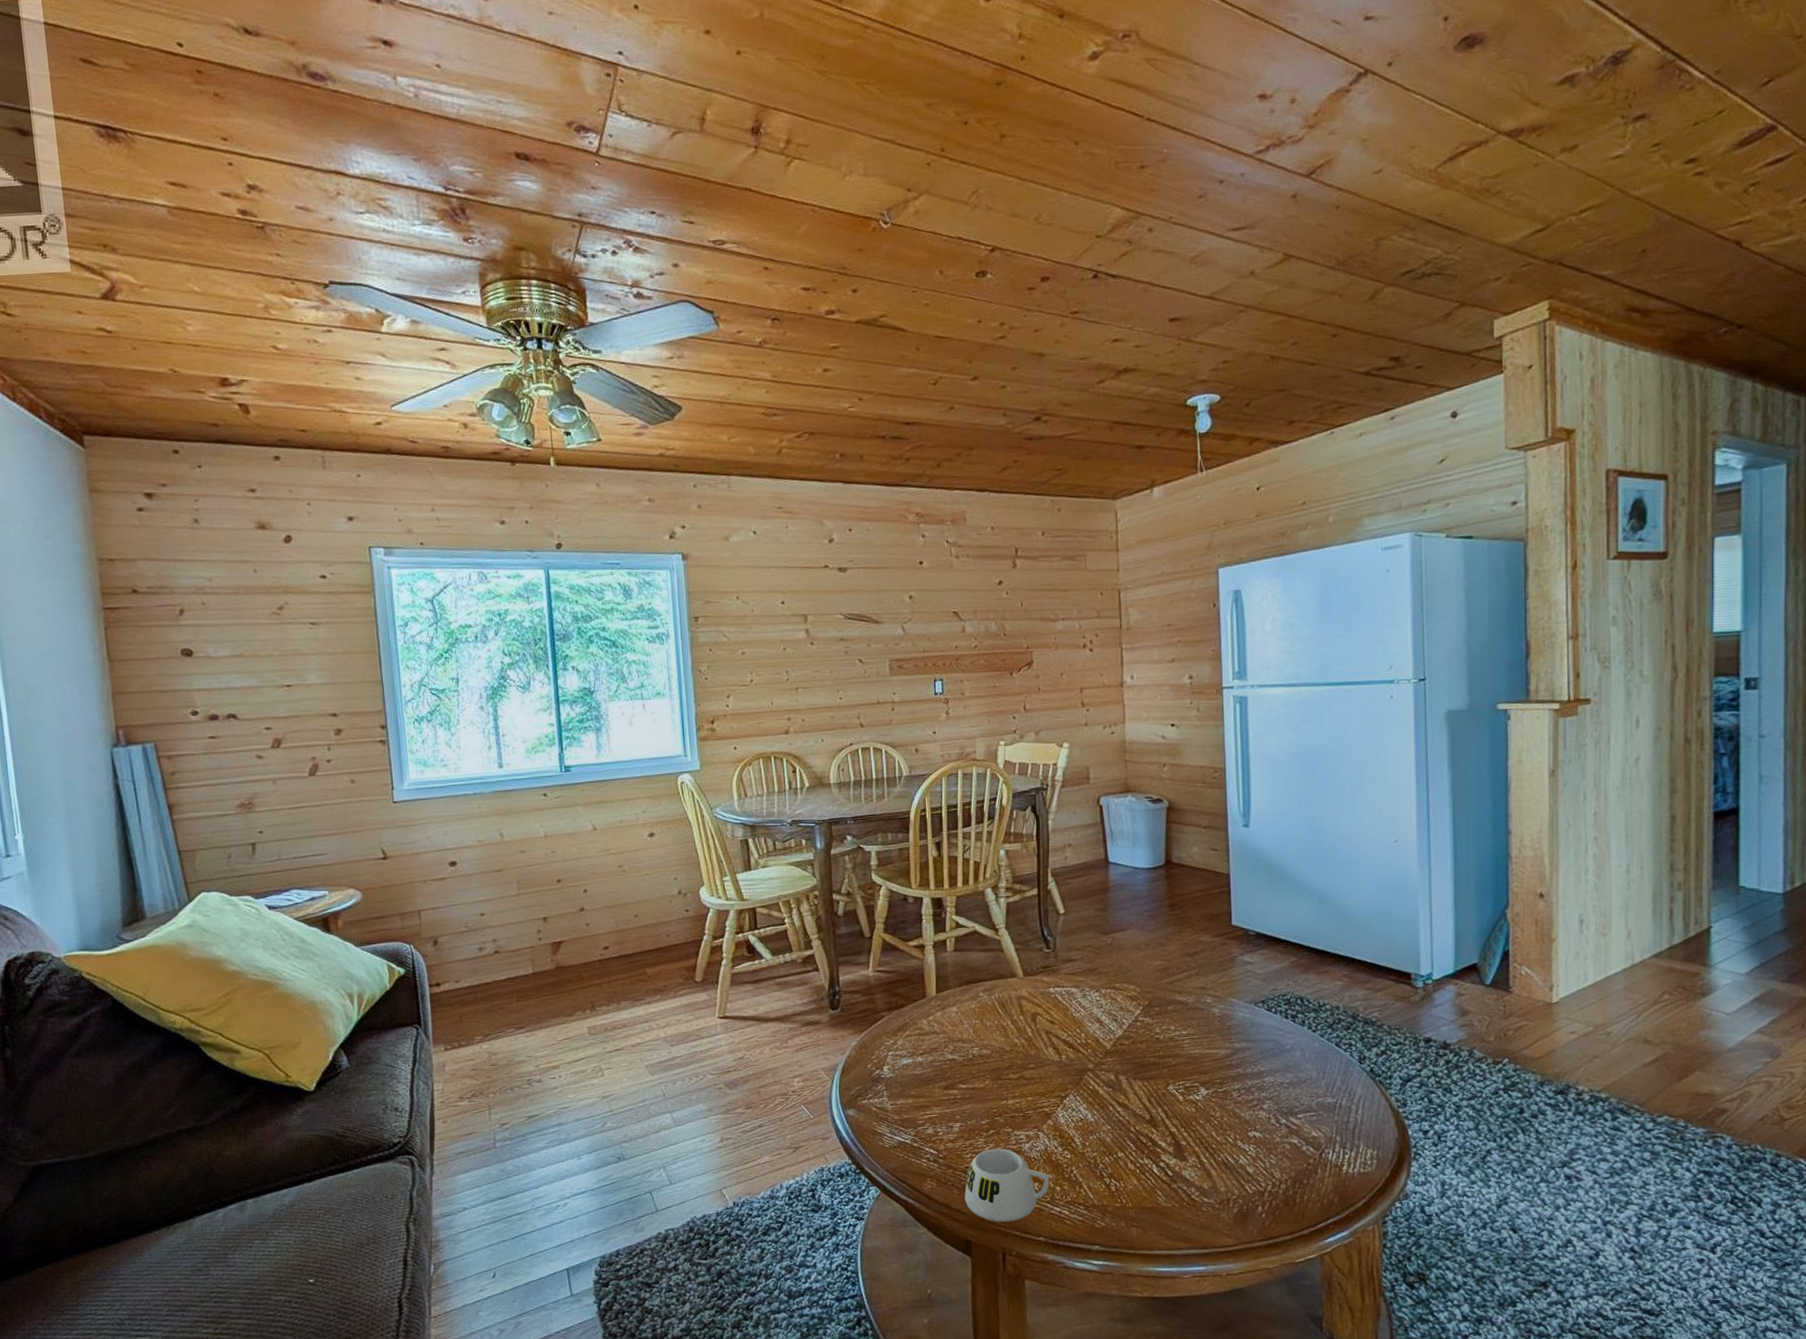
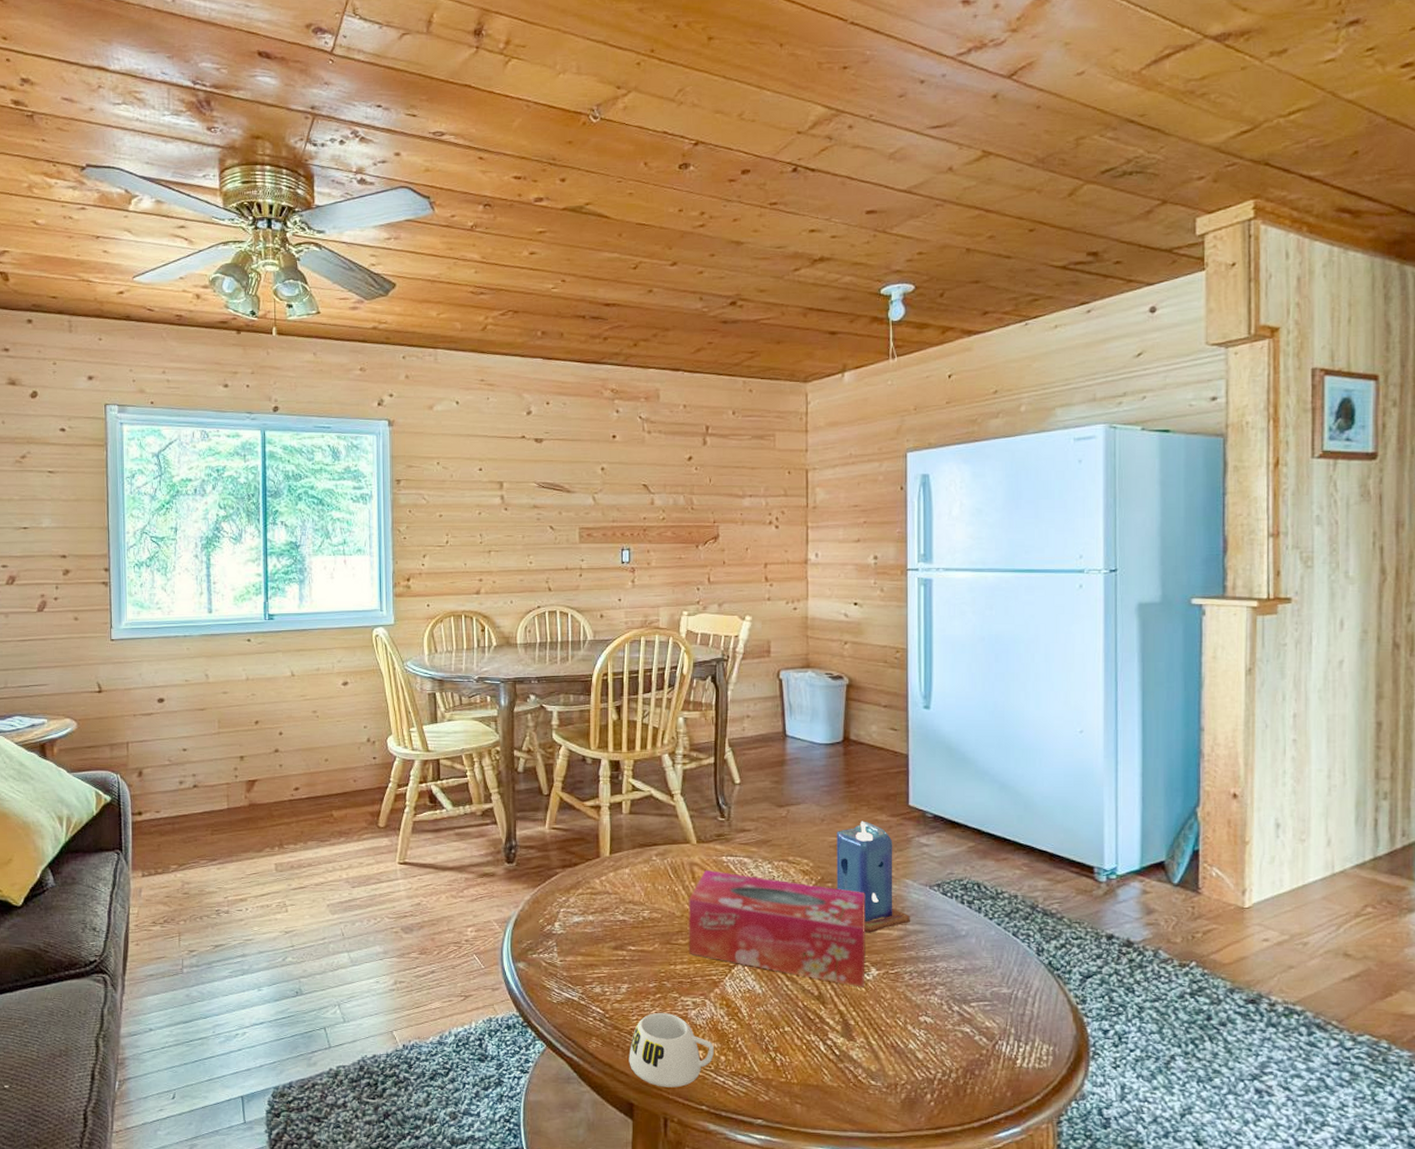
tissue box: none [1017,1002,1195,1108] -> present [688,869,865,987]
candle: none [1162,943,1237,1054] -> present [836,821,910,933]

